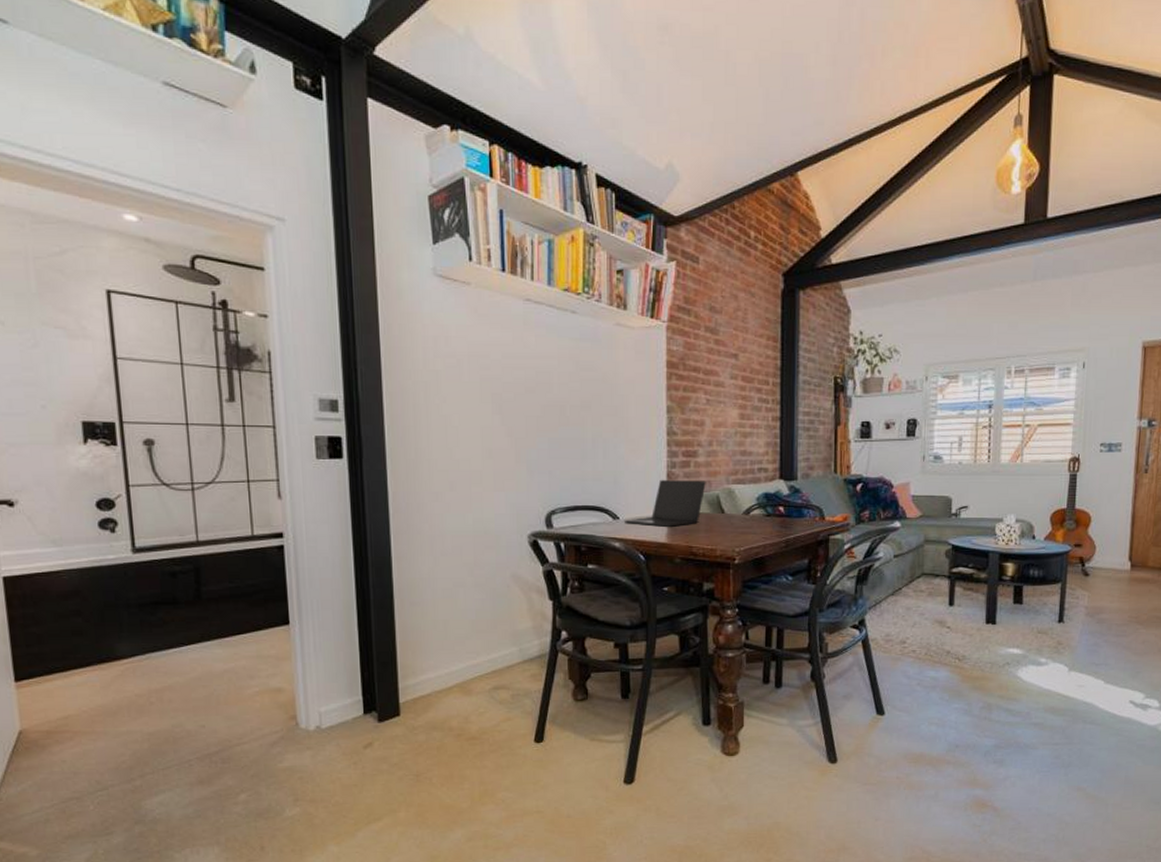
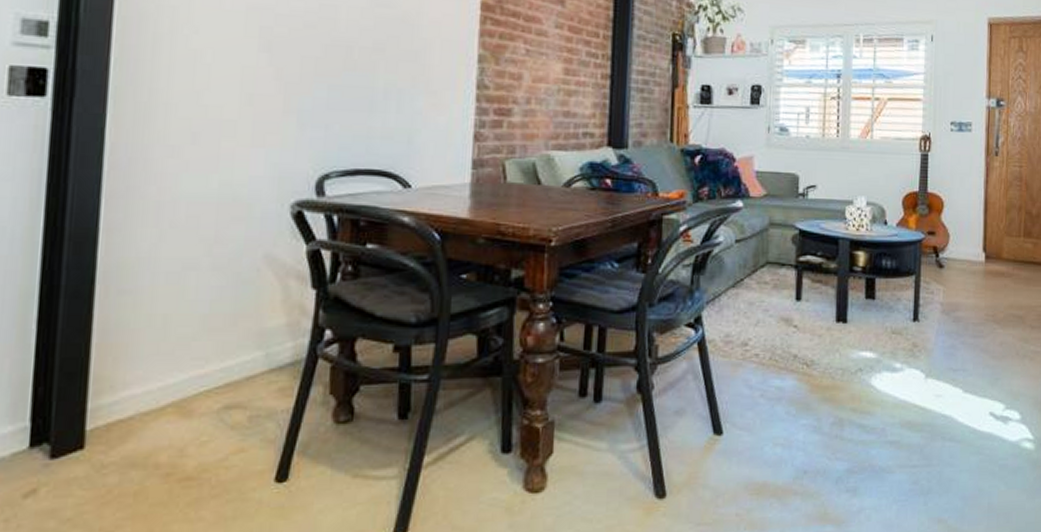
laptop: present [625,479,706,528] -> none [418,140,521,201]

